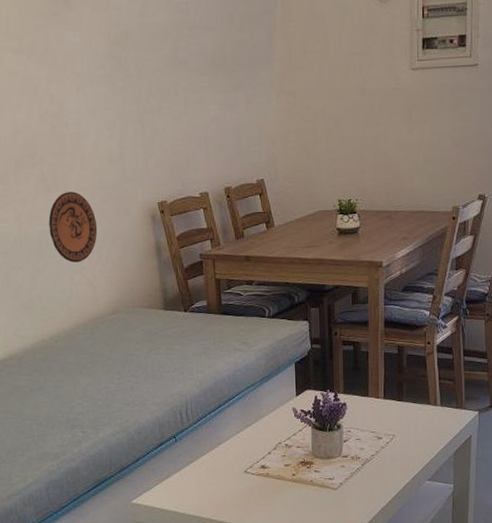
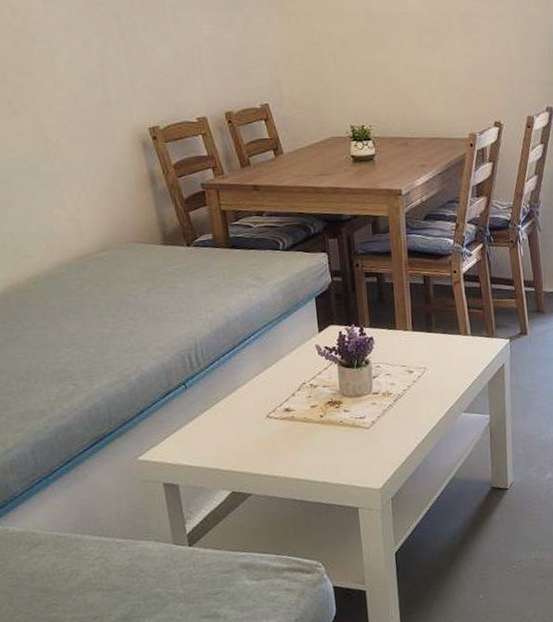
decorative plate: present [48,192,98,263] -> none [17,115,79,195]

